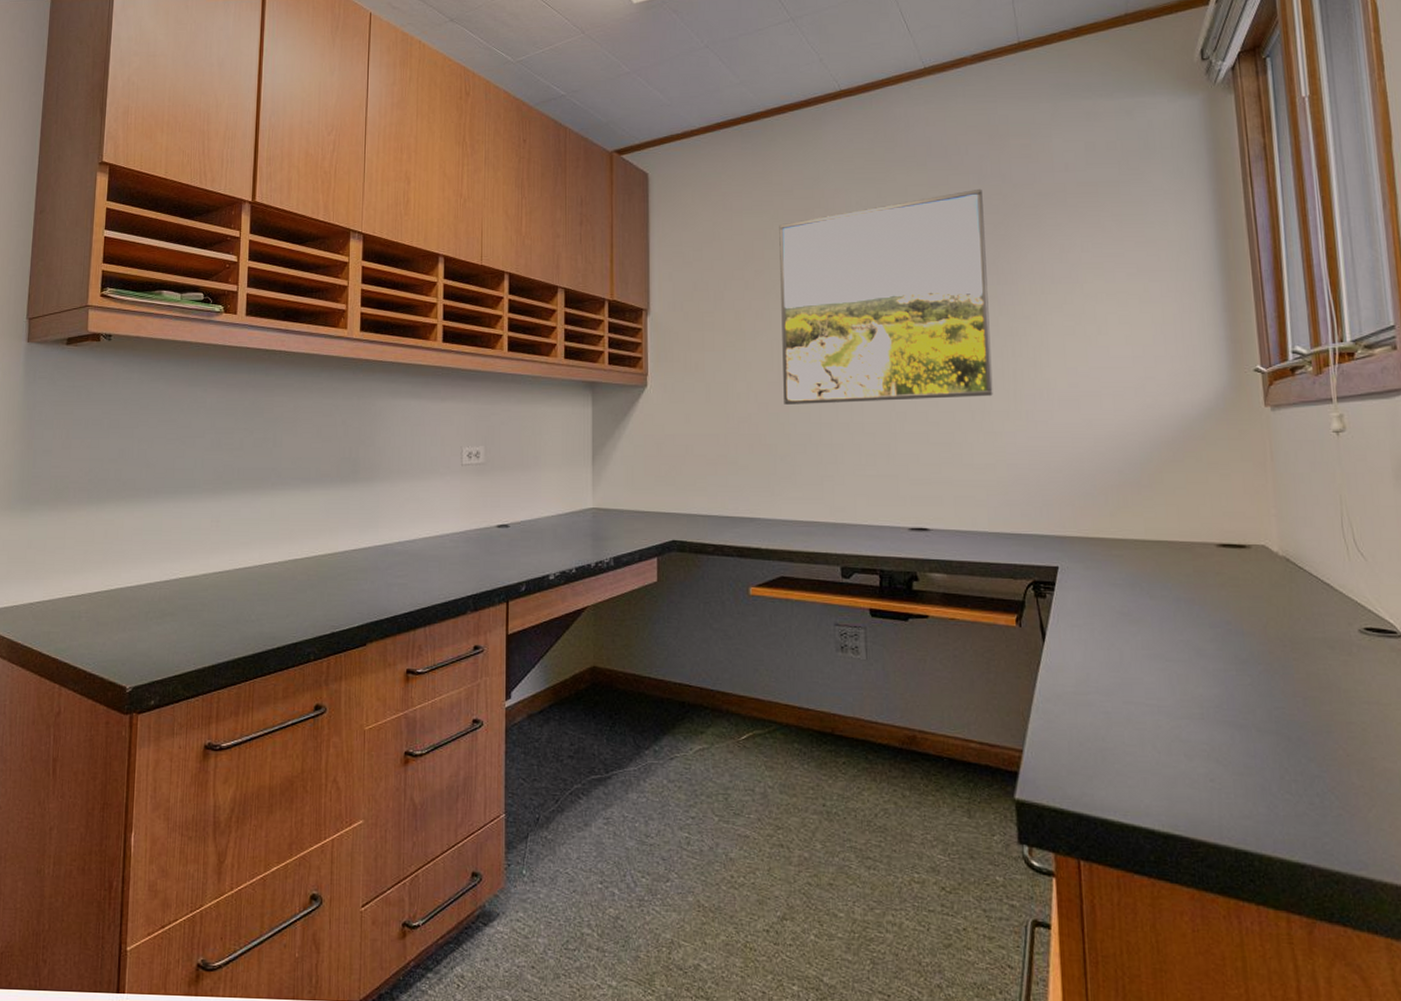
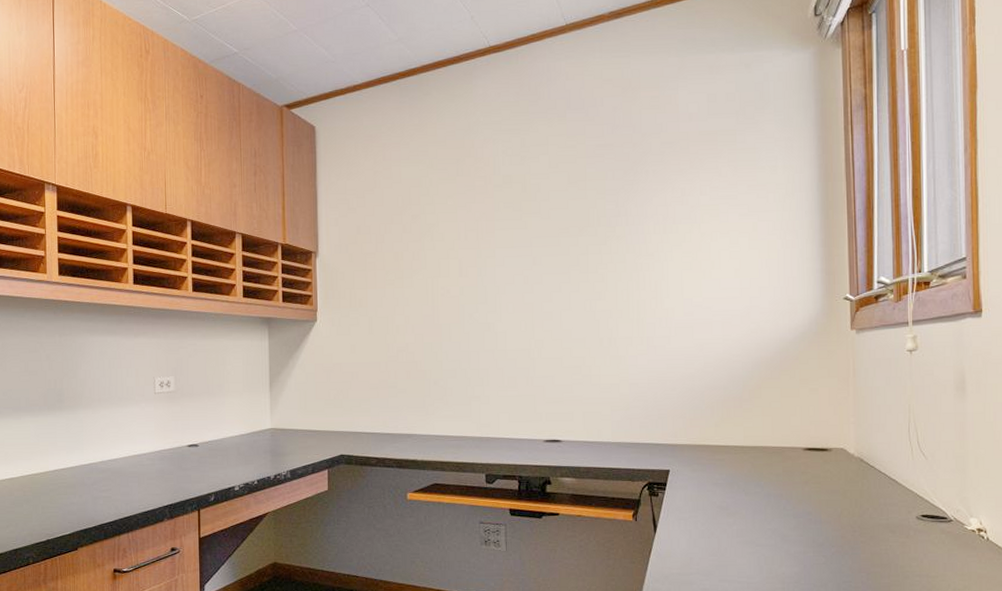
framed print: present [779,188,993,405] -> none [433,138,619,335]

